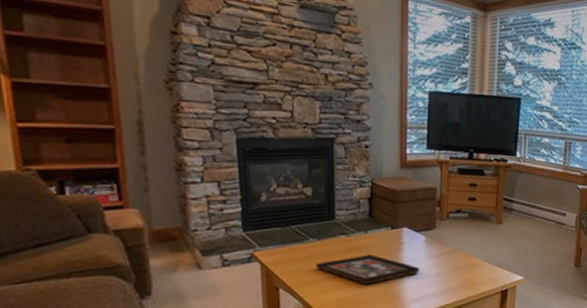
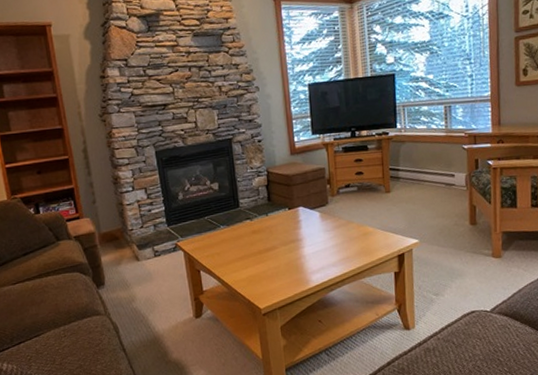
decorative tray: present [316,254,420,285] -> none [228,234,319,261]

